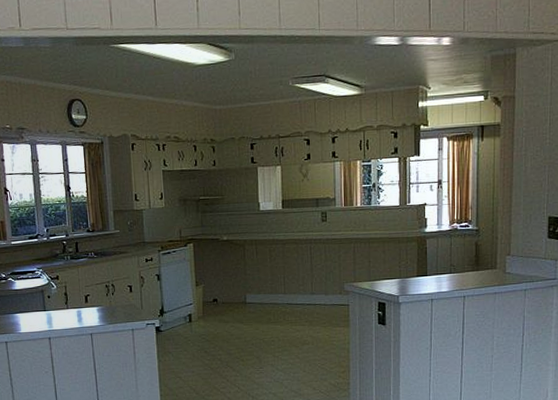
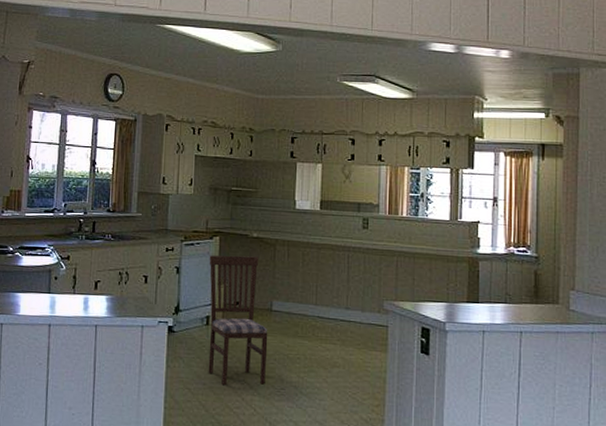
dining chair: none [185,257,246,371] -> present [208,255,268,386]

